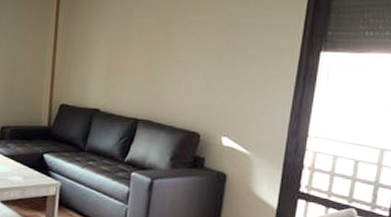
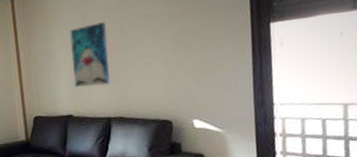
wall art: none [107,20,151,85] -> present [70,22,111,87]

